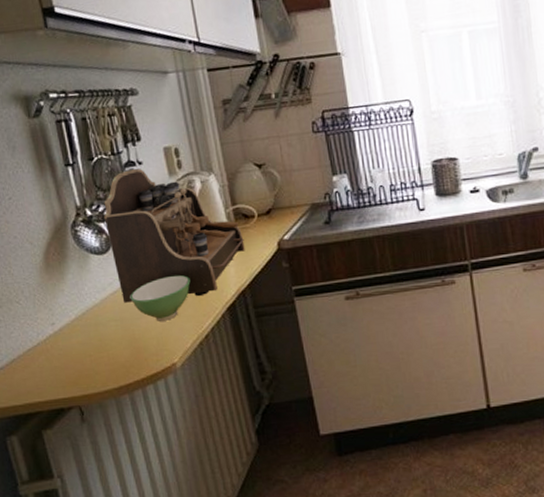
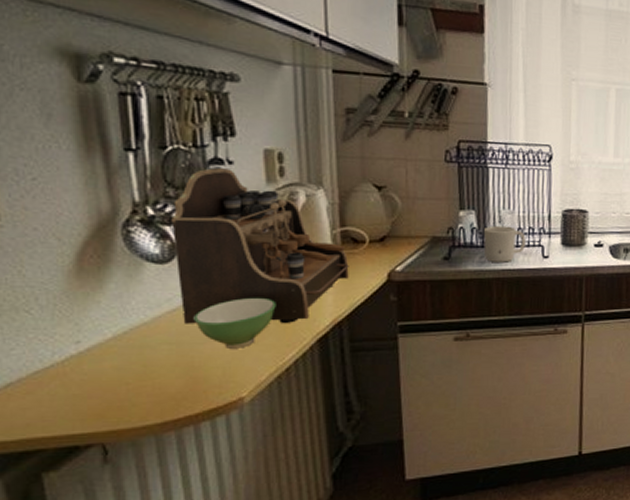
mug: none [358,184,400,221] -> present [483,225,526,262]

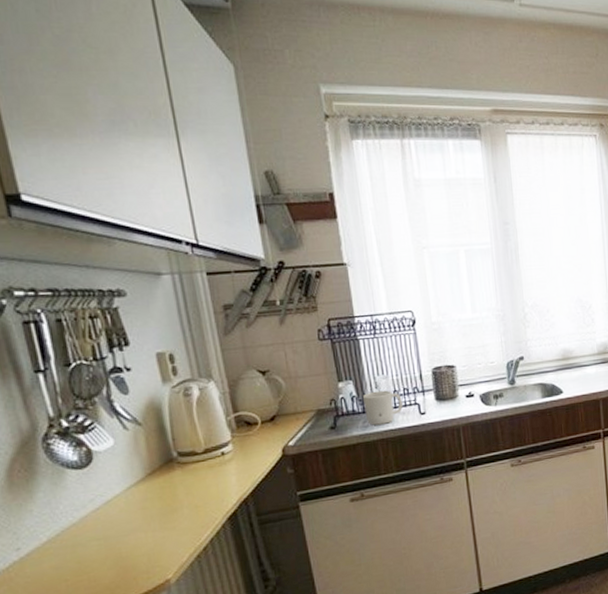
spice rack: present [171,168,349,324] -> none [83,375,248,520]
bowl: present [193,297,276,348] -> none [115,486,187,537]

